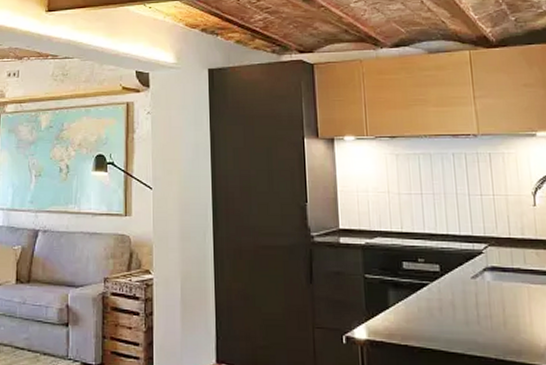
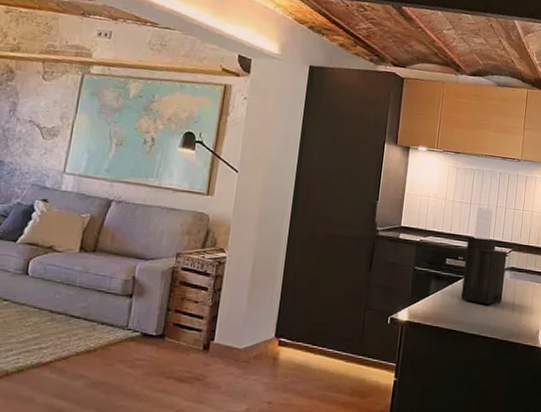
knife block: none [425,196,488,314] -> present [461,206,507,304]

